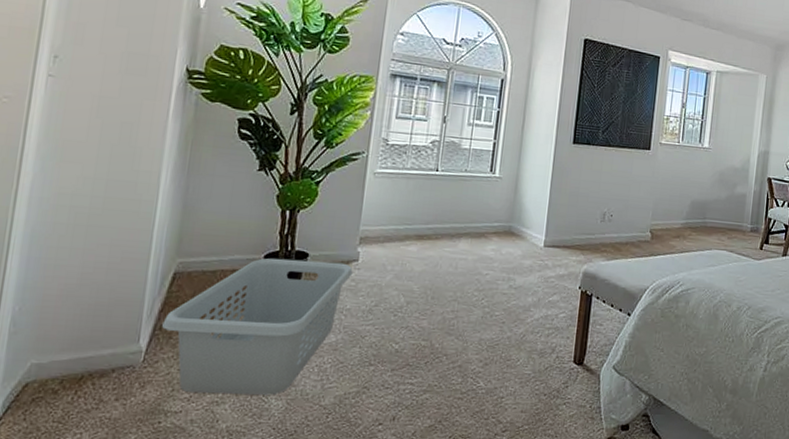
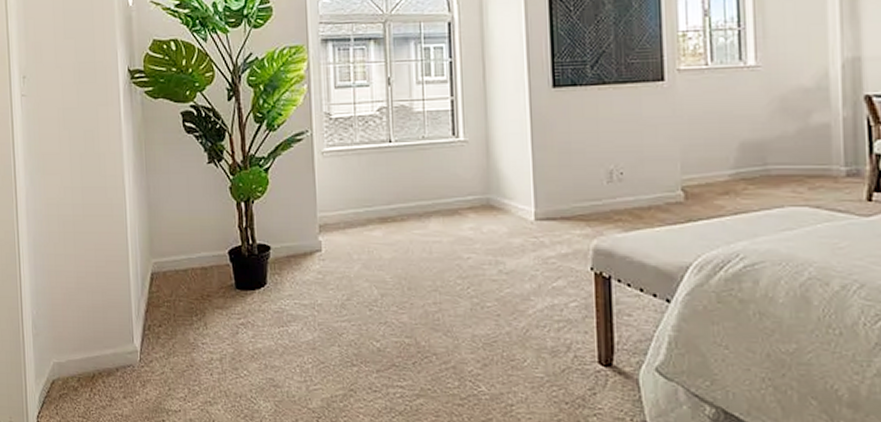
laundry basket: present [162,258,353,395] -> none [150,253,318,396]

